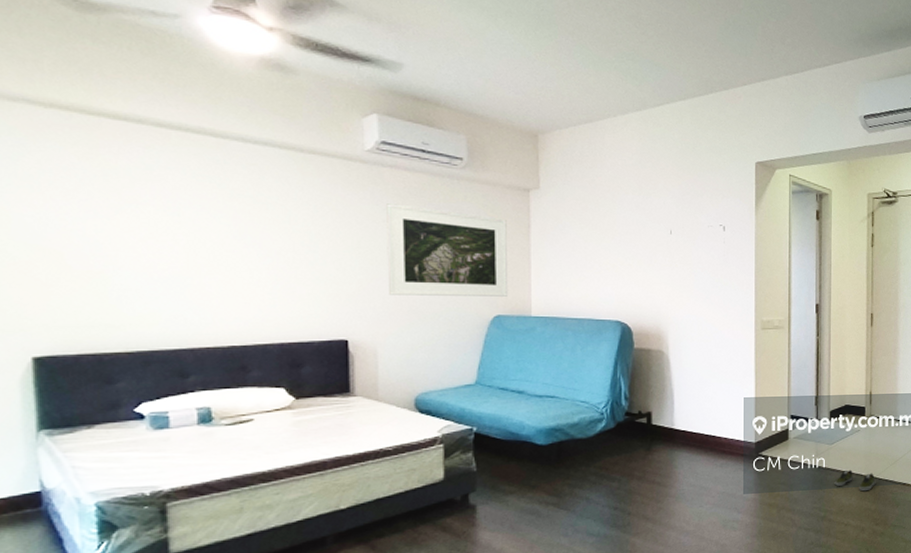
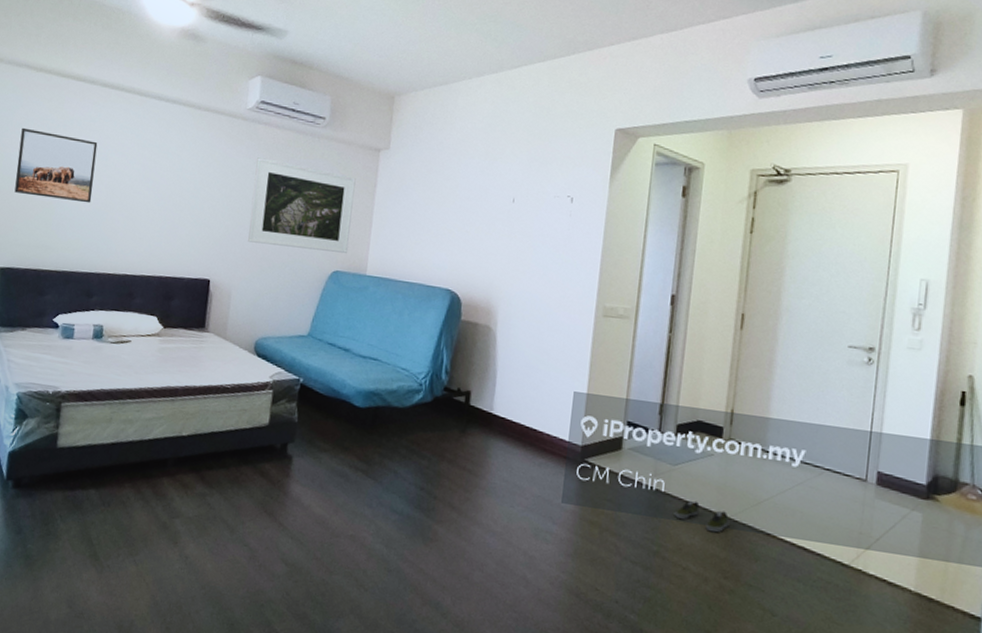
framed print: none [35,180,165,268] -> present [14,127,98,203]

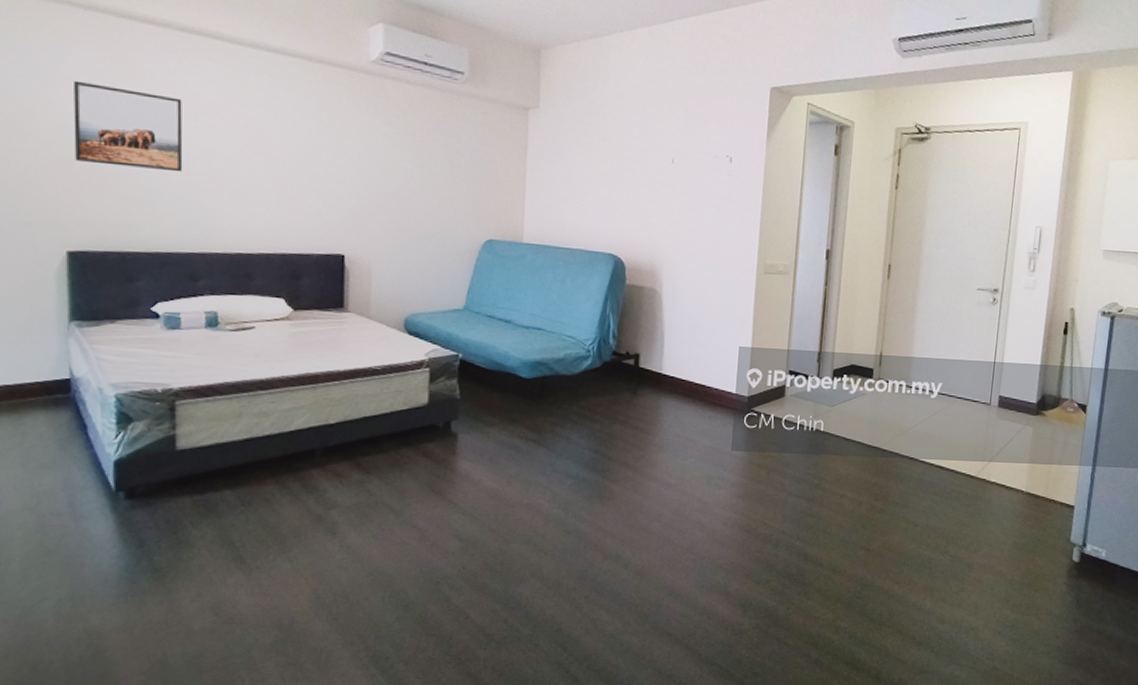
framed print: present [248,157,356,253] -> none [385,117,504,221]
shoe: present [674,501,730,533] -> none [832,436,880,462]

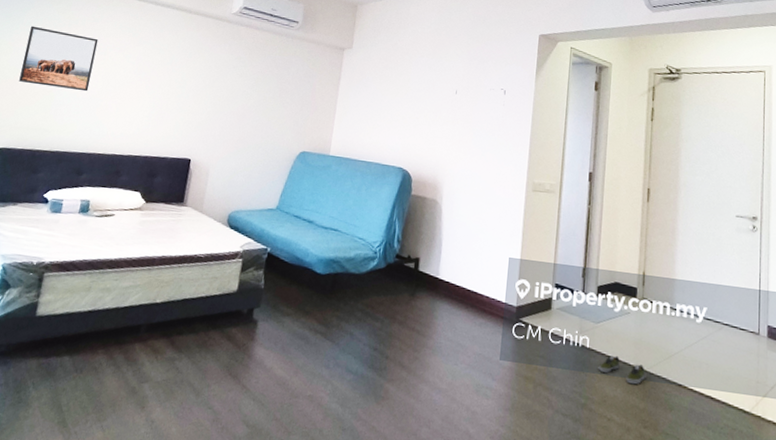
shoe: none [832,436,880,462] -> present [598,355,646,385]

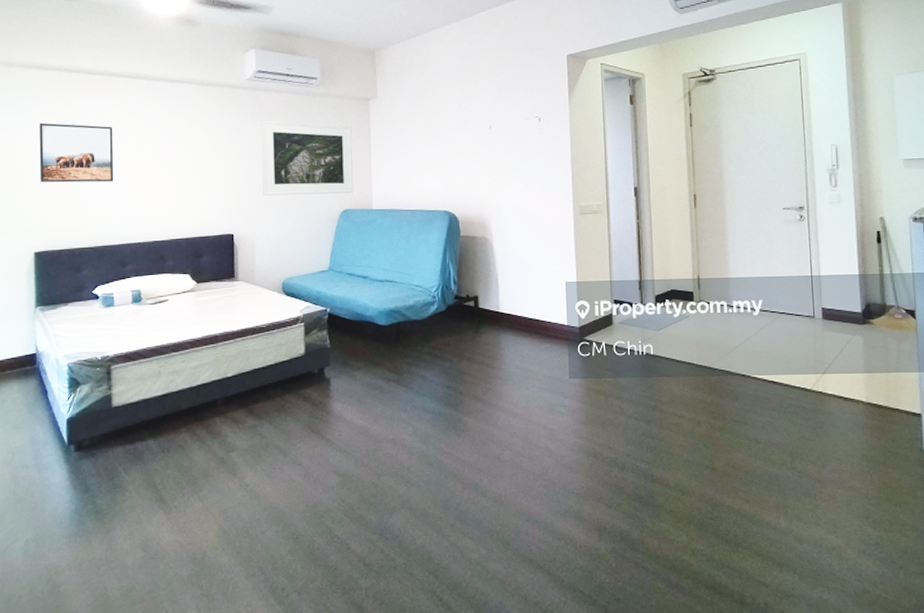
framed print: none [227,54,323,136] -> present [261,120,354,196]
shoe: present [598,355,646,385] -> none [664,357,711,382]

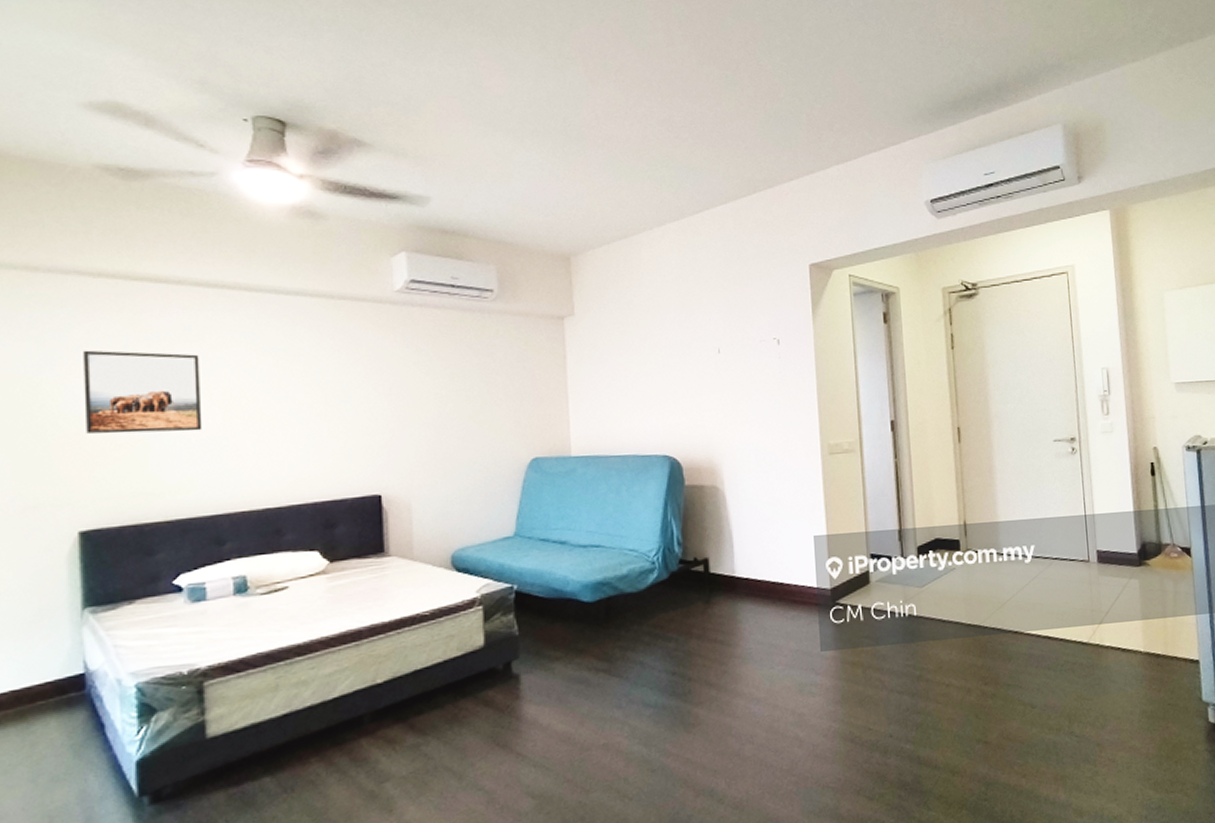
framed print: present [261,120,354,196] -> none [417,344,546,443]

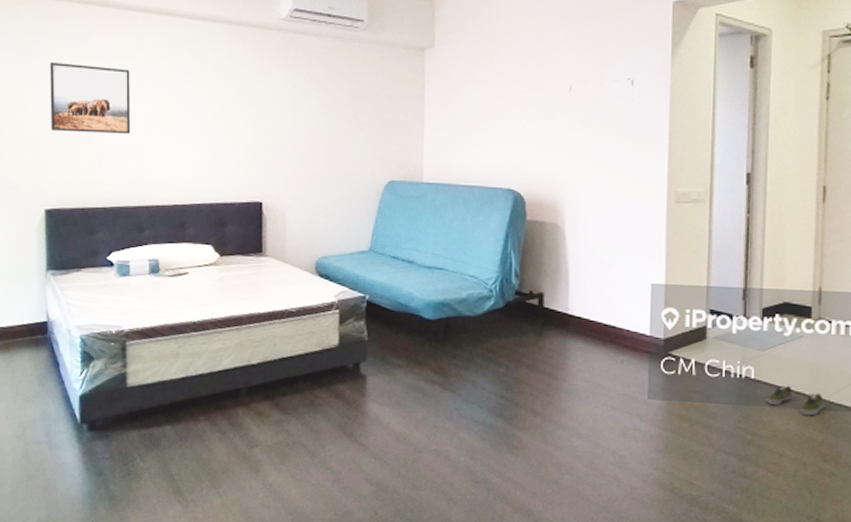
shoe: none [929,617,981,644] -> present [766,385,825,416]

